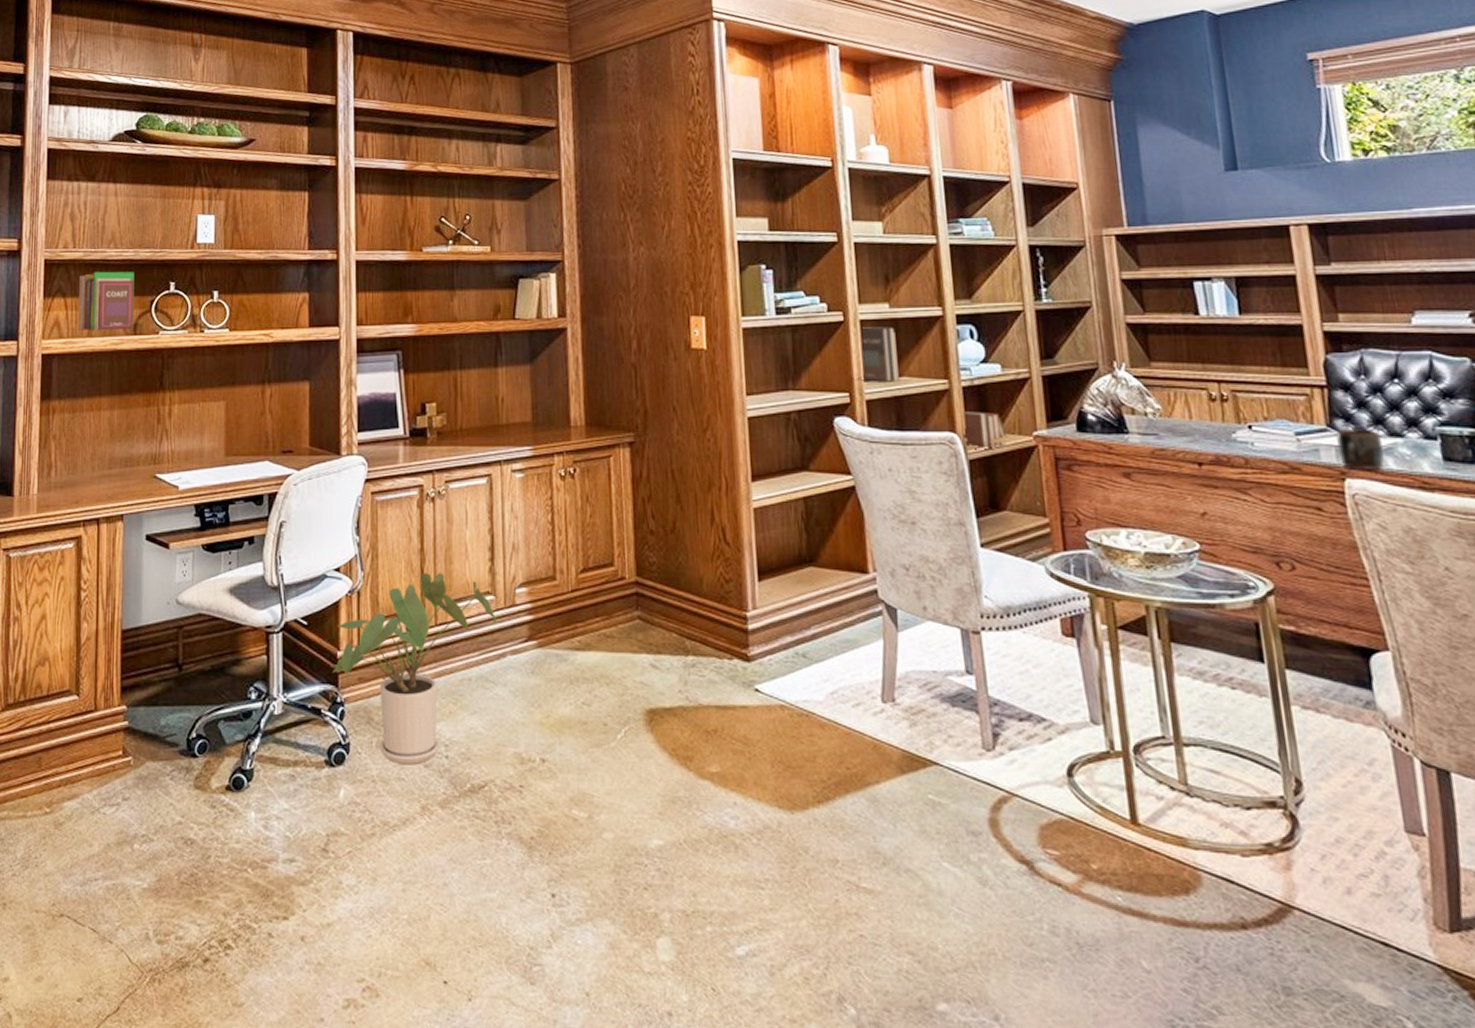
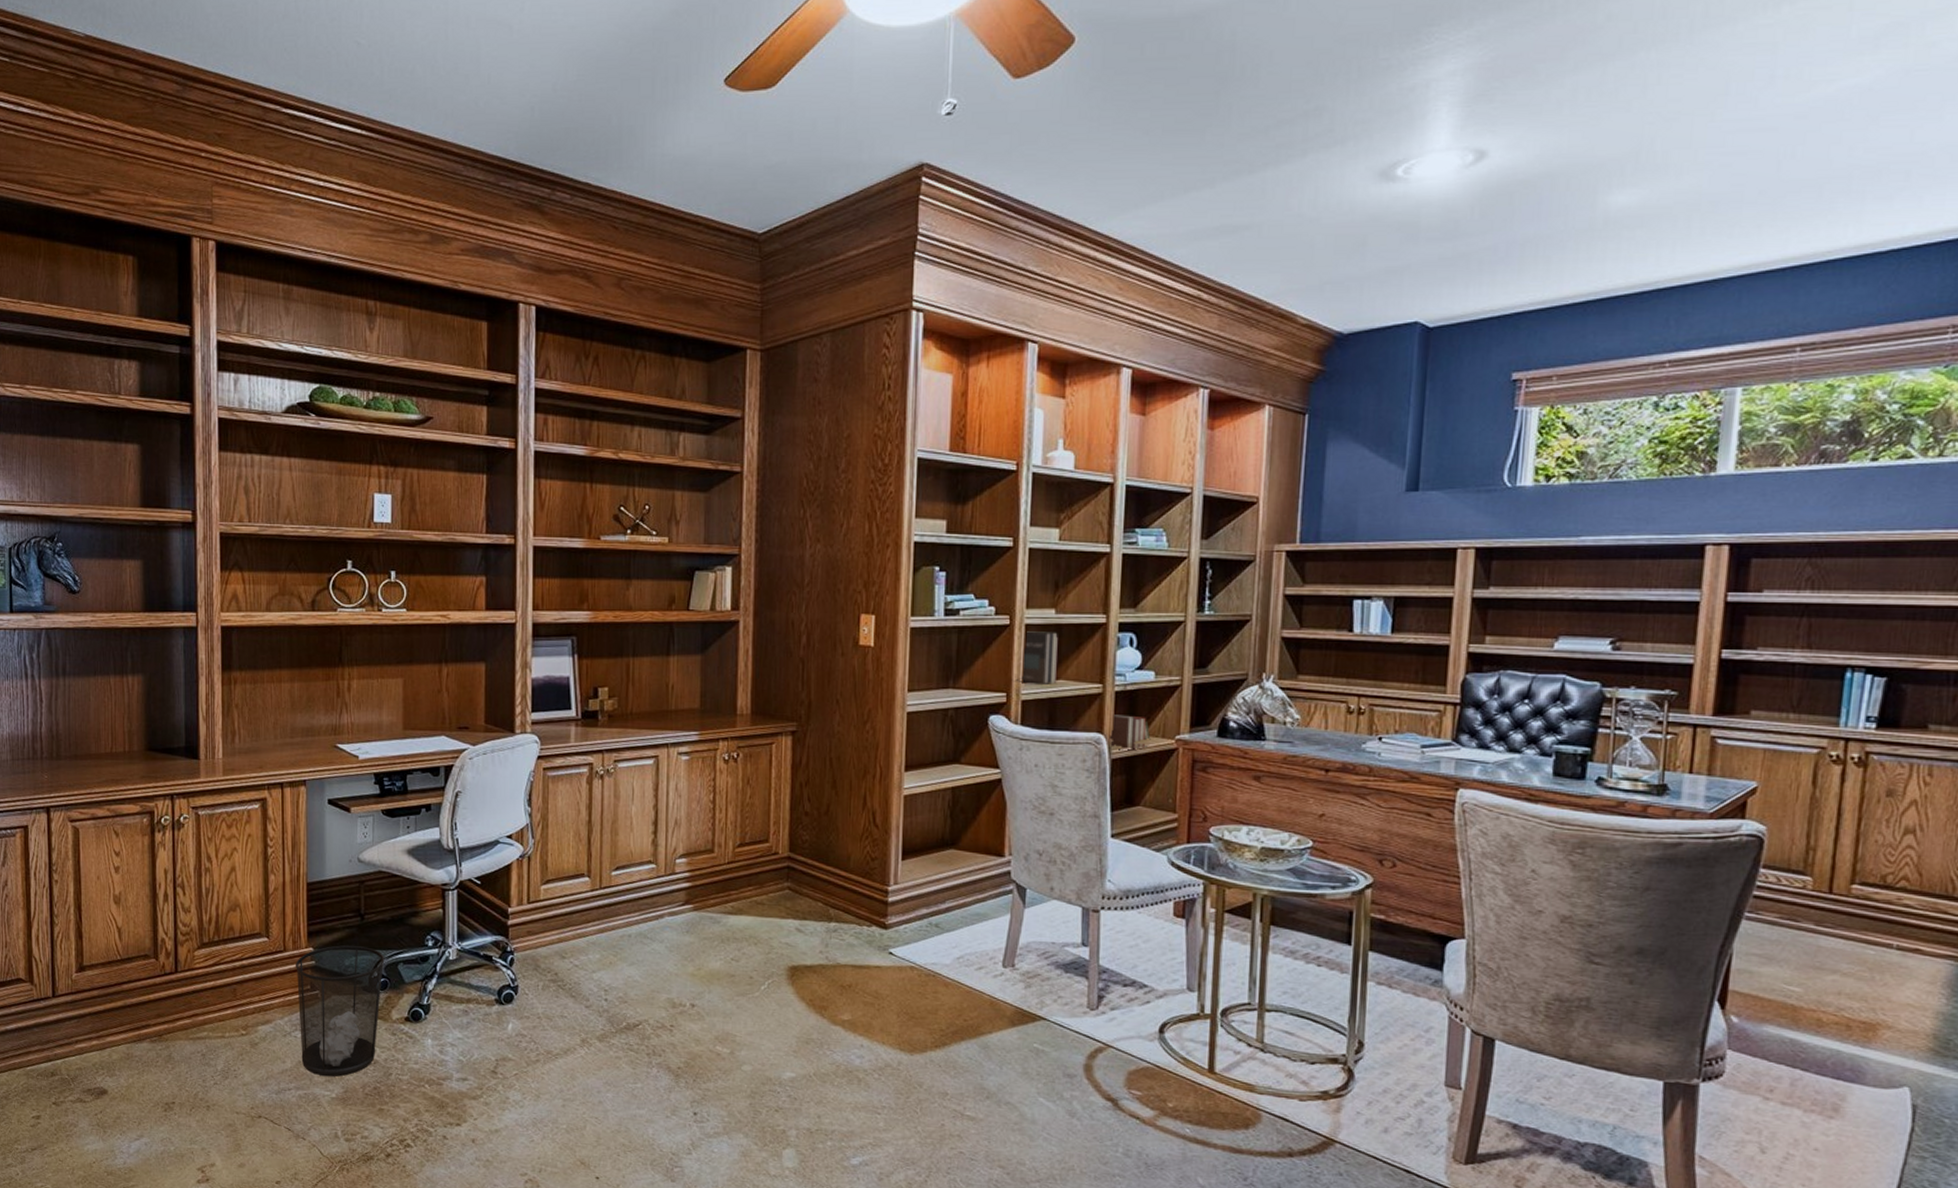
books: present [78,271,134,331] -> none [256,547,311,606]
waste bin: none [106,700,204,862] -> present [295,945,385,1077]
house plant: present [332,573,496,765] -> none [503,842,656,1006]
mug: present [1335,428,1386,471] -> none [1457,743,1501,783]

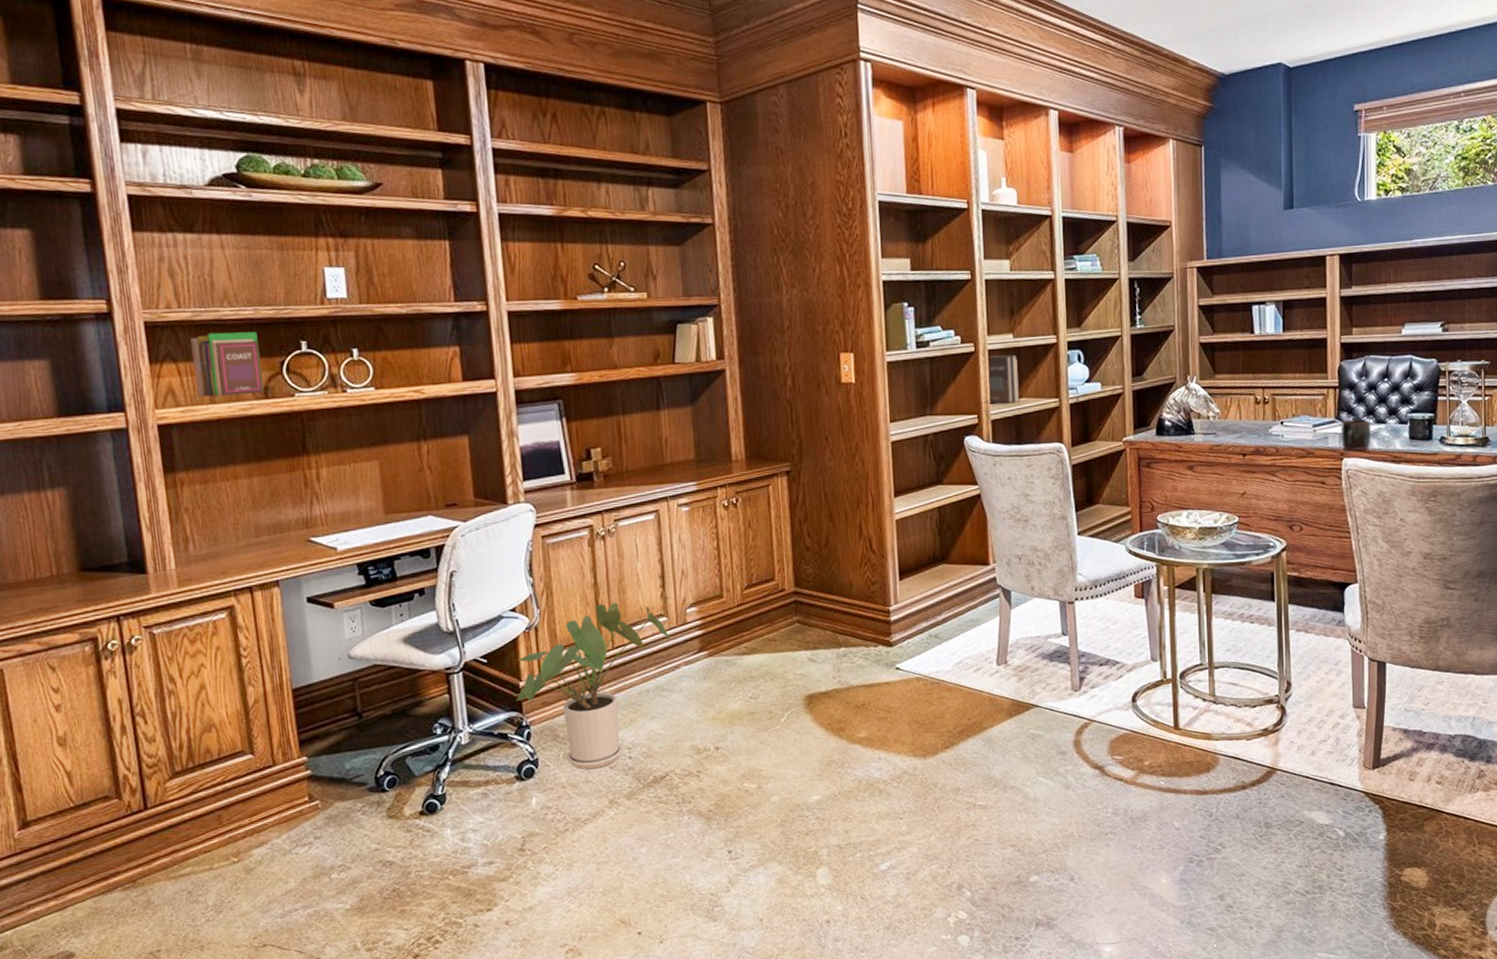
books: none [256,547,311,606] -> present [191,331,264,397]
waste bin: present [295,945,385,1077] -> none [287,746,391,889]
house plant: none [503,842,656,1006] -> present [516,602,670,770]
books: present [1108,713,1151,751] -> none [1068,423,1103,456]
mug: none [1457,743,1501,783] -> present [1340,418,1372,451]

